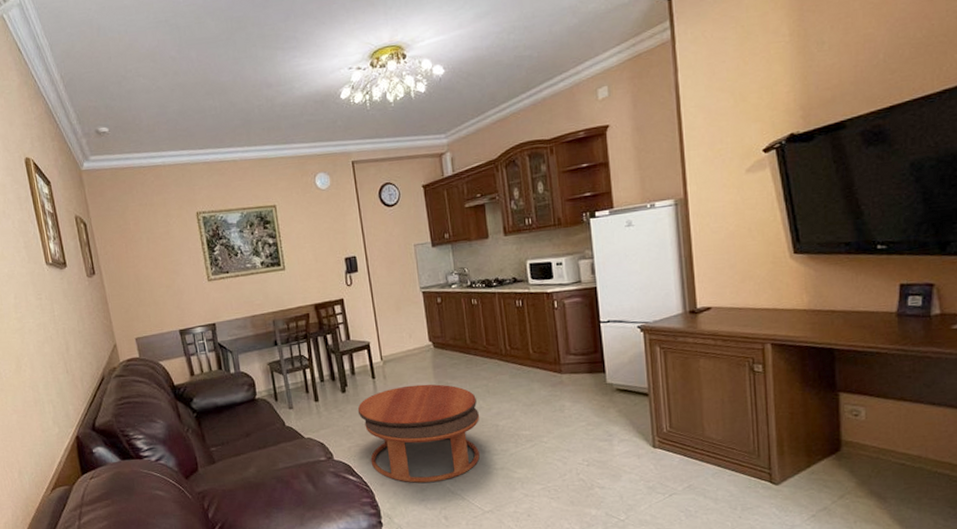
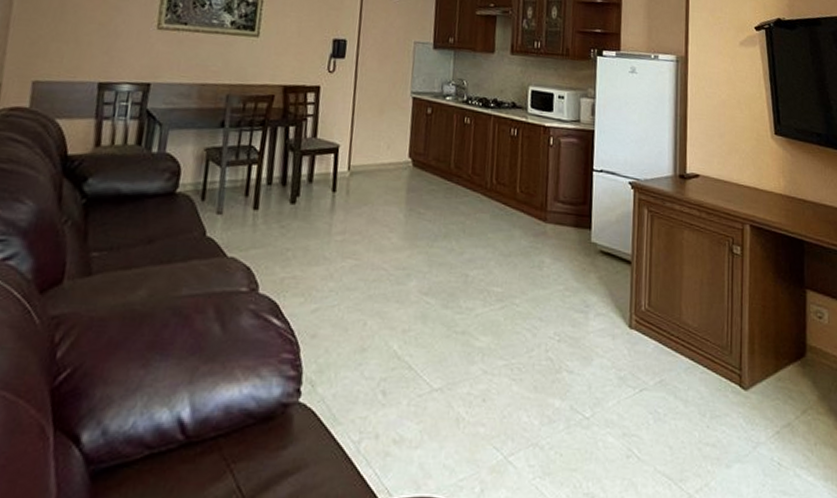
coffee table: present [357,384,480,483] -> none [304,207,450,341]

